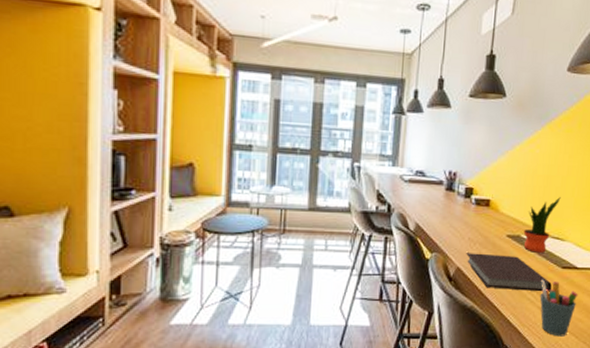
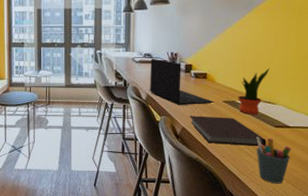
laptop: none [419,177,496,239] -> present [149,58,214,105]

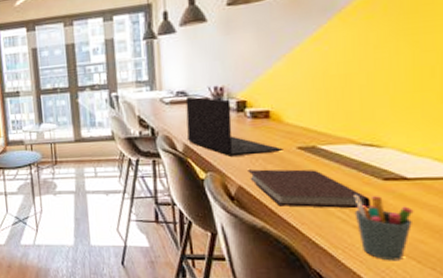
potted plant: present [237,68,270,115] -> none [319,97,369,164]

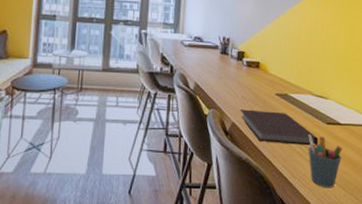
laptop: present [185,96,283,156] -> none [198,42,266,97]

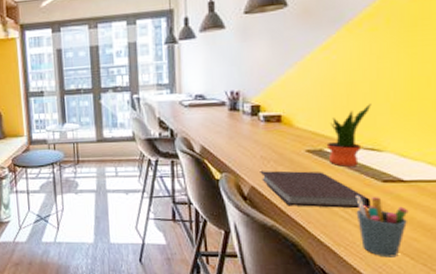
potted plant: none [290,60,322,110] -> present [326,104,372,167]

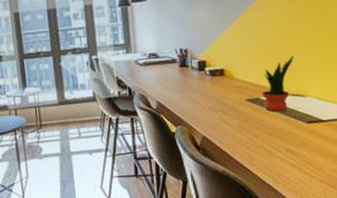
notebook: present [260,170,371,209] -> none [209,118,300,152]
pen holder: present [356,195,409,258] -> none [288,136,329,189]

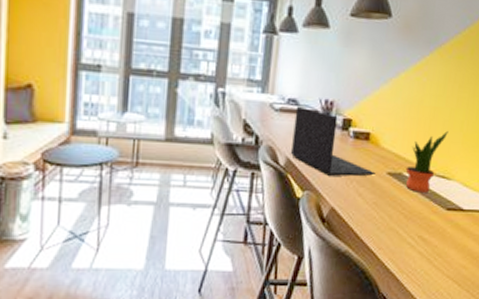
laptop: none [157,58,236,111] -> present [290,106,376,177]

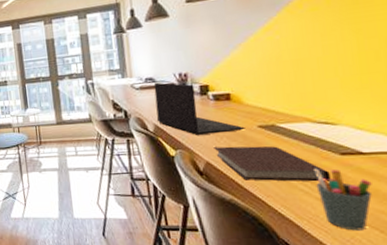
notebook: none [342,191,435,236] -> present [214,146,331,182]
potted plant: present [405,131,449,193] -> none [278,79,321,141]
pen holder: none [421,221,463,285] -> present [314,168,372,231]

